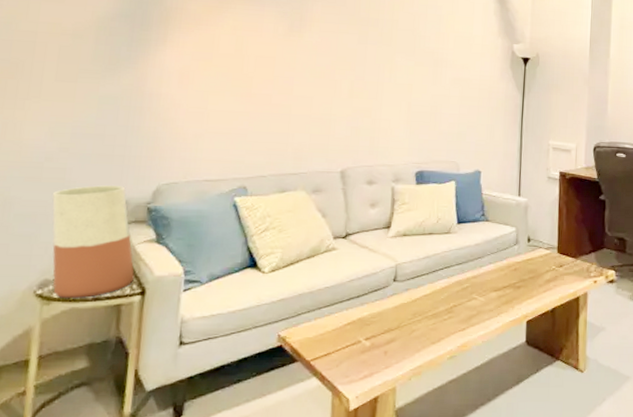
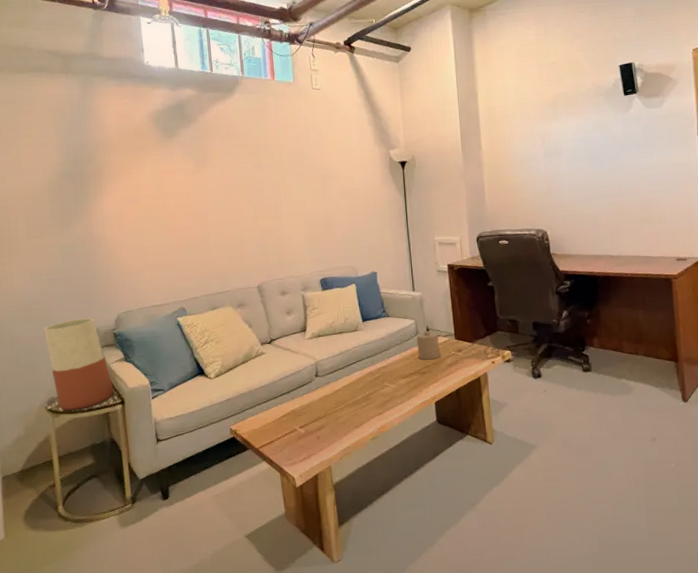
candle: none [514,240,540,273] -> present [416,330,441,360]

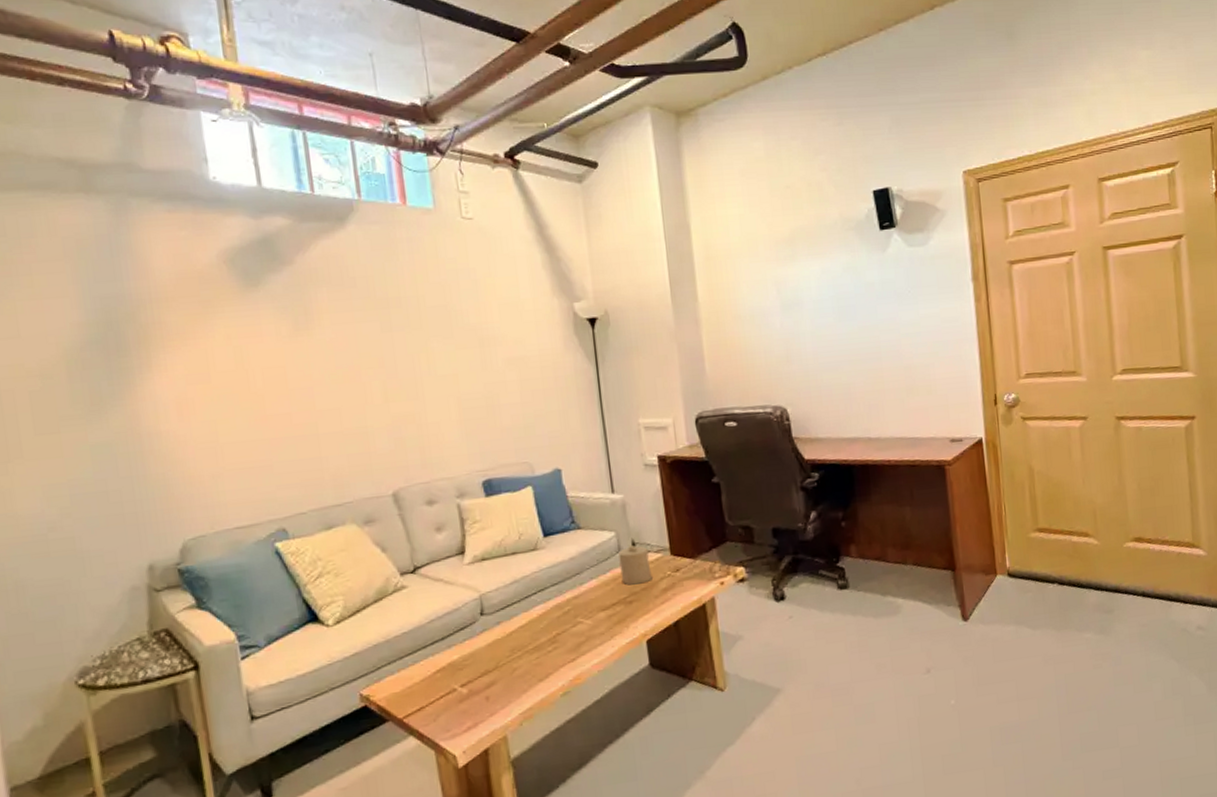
vase: present [44,318,114,412] -> none [67,548,183,686]

